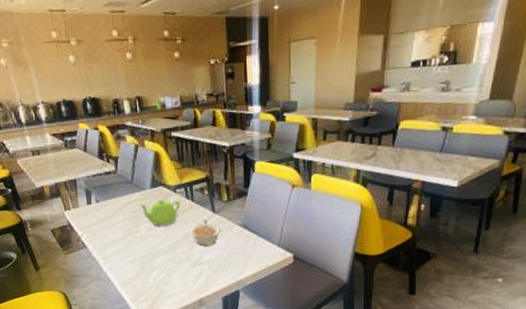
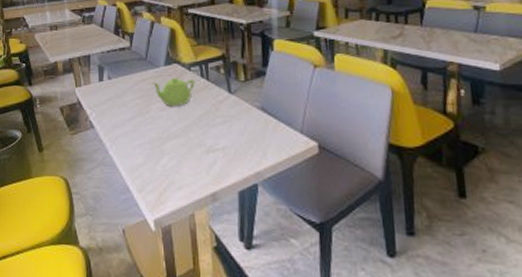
legume: present [190,220,221,245] -> none [204,101,238,130]

